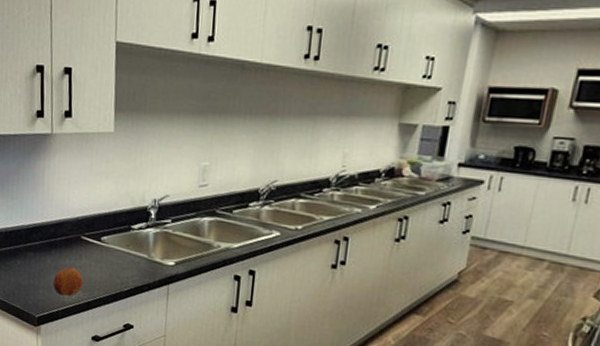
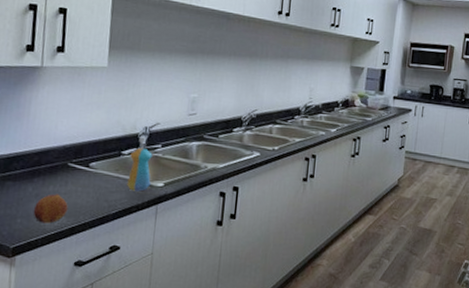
soap dispenser: none [138,209,162,269] -> present [127,135,153,191]

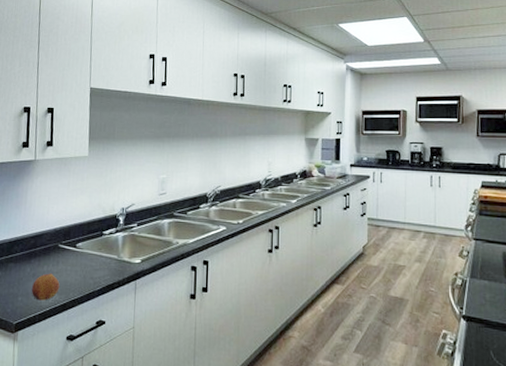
soap dispenser: present [127,135,153,191] -> none [109,216,130,268]

